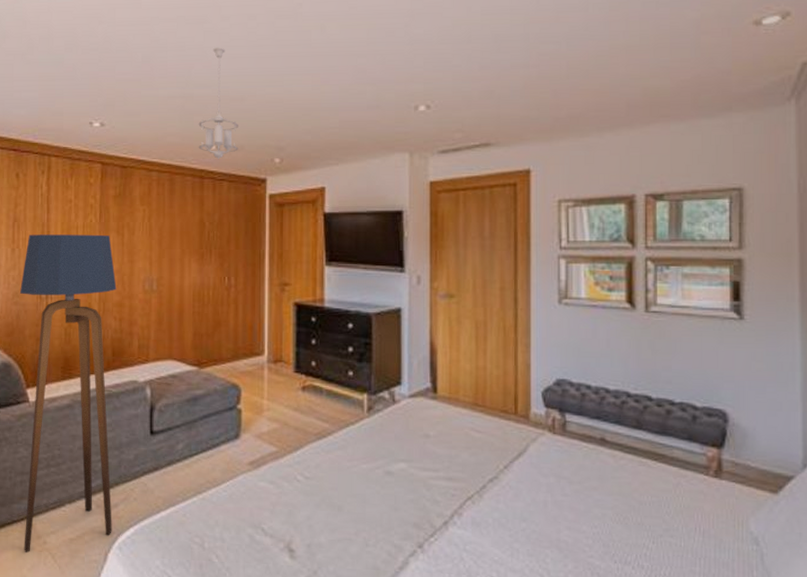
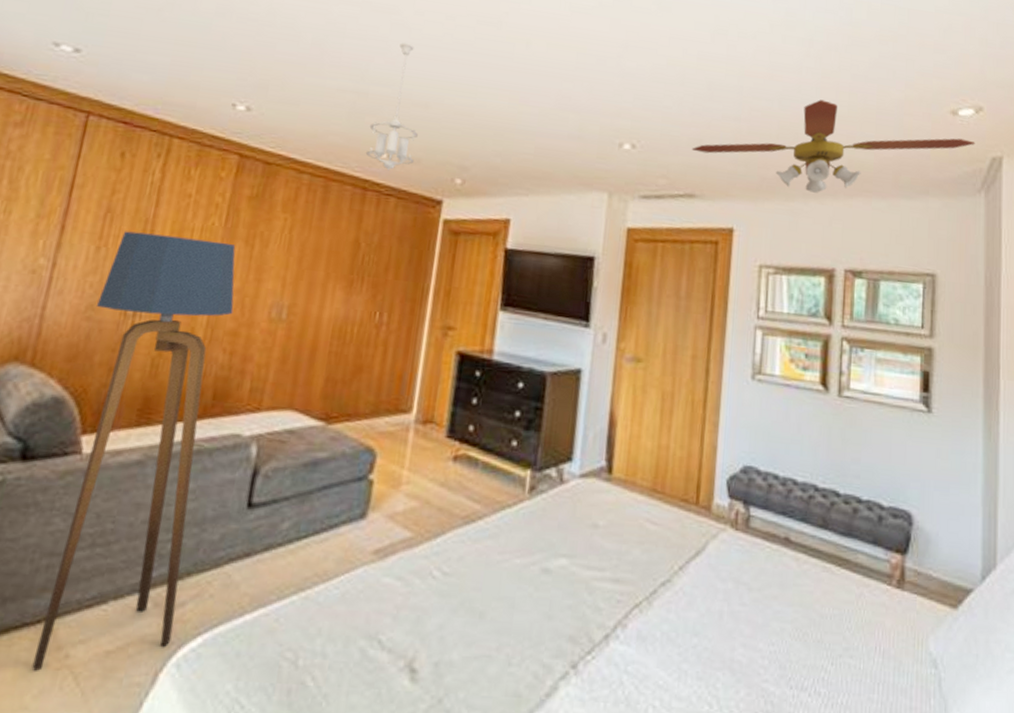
ceiling fan: none [483,33,783,125] -> present [691,99,976,193]

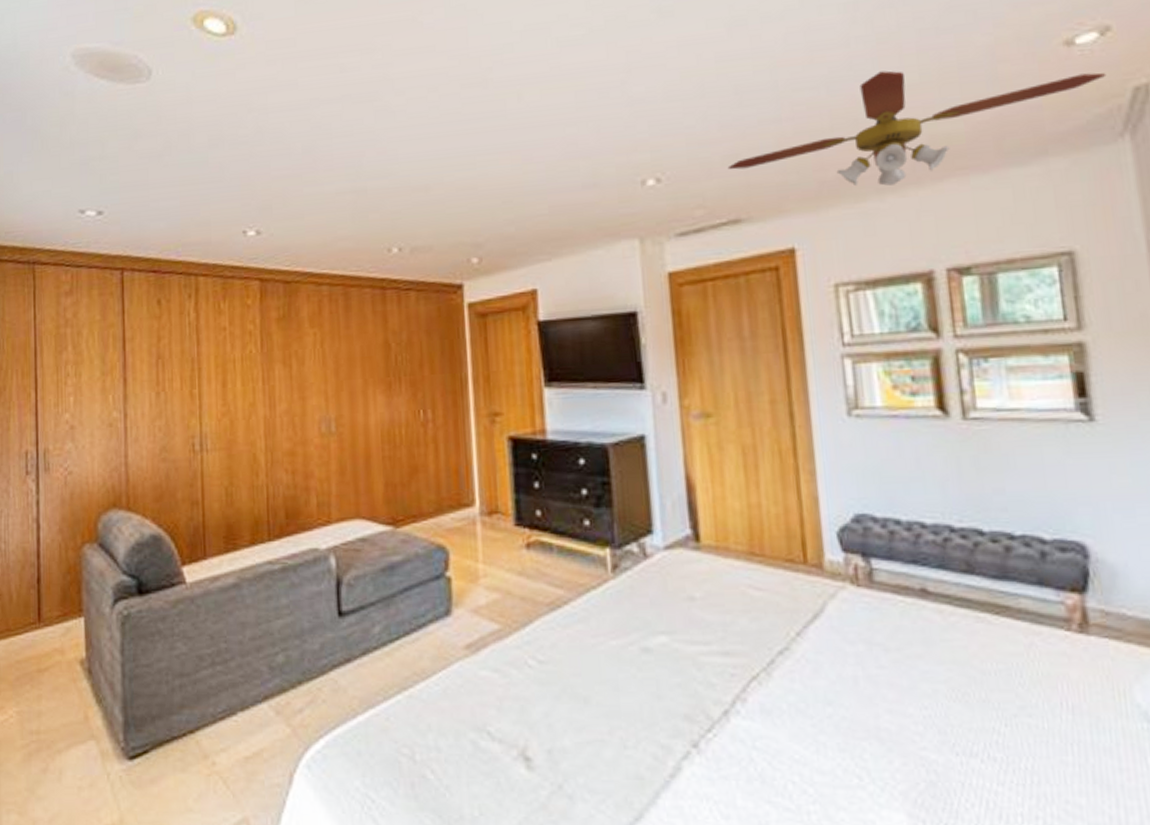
floor lamp: present [31,231,236,673] -> none [168,367,297,779]
pendant light: present [365,42,418,171] -> none [375,128,426,265]

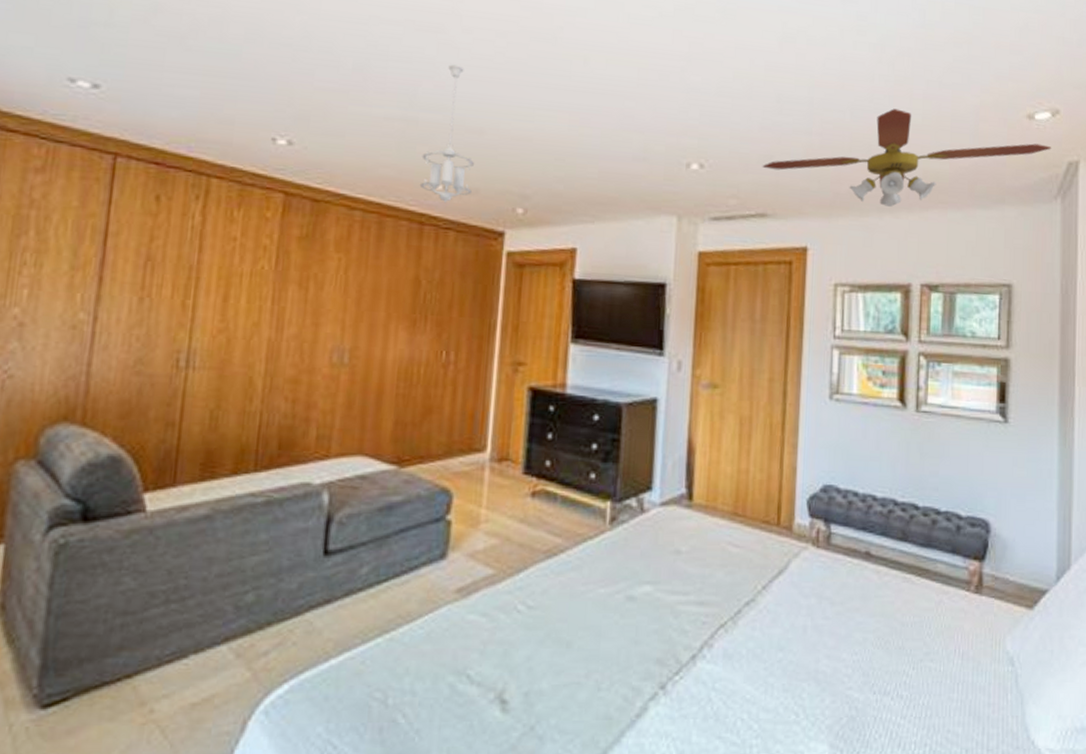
pendant light: none [375,128,426,265] -> present [419,64,474,203]

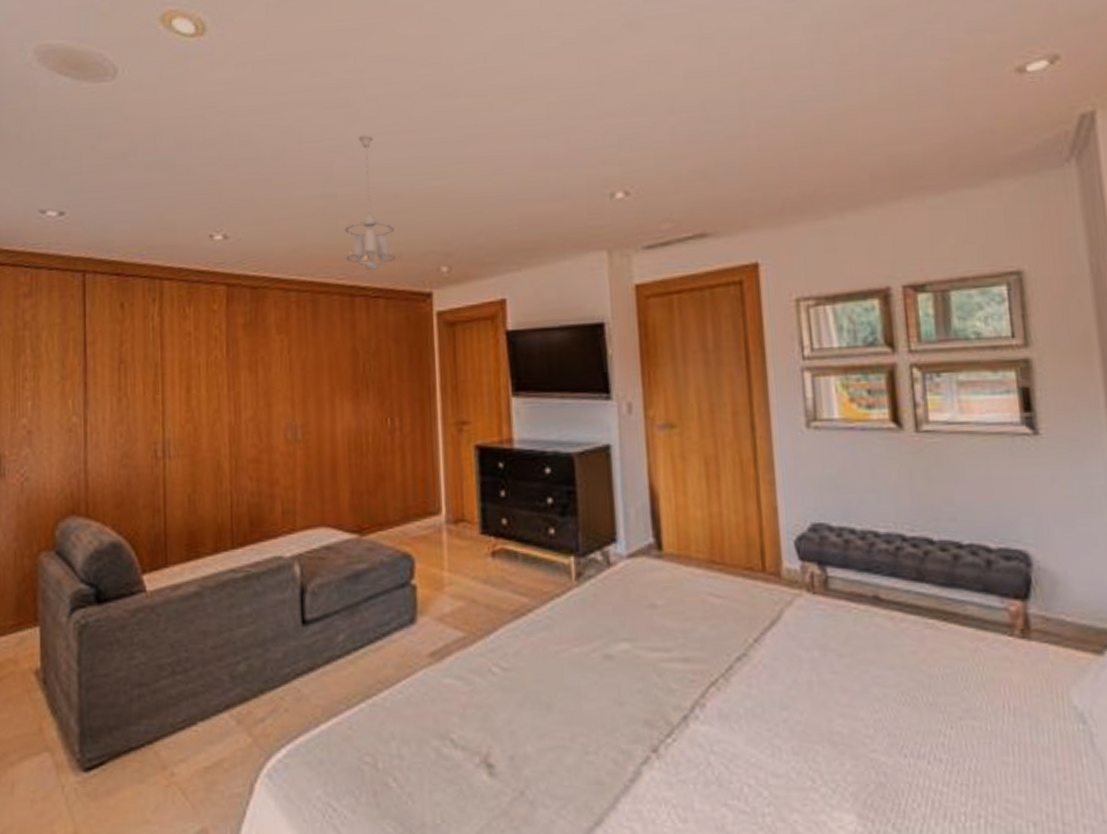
ceiling fan: present [762,108,1052,207] -> none [694,91,1055,204]

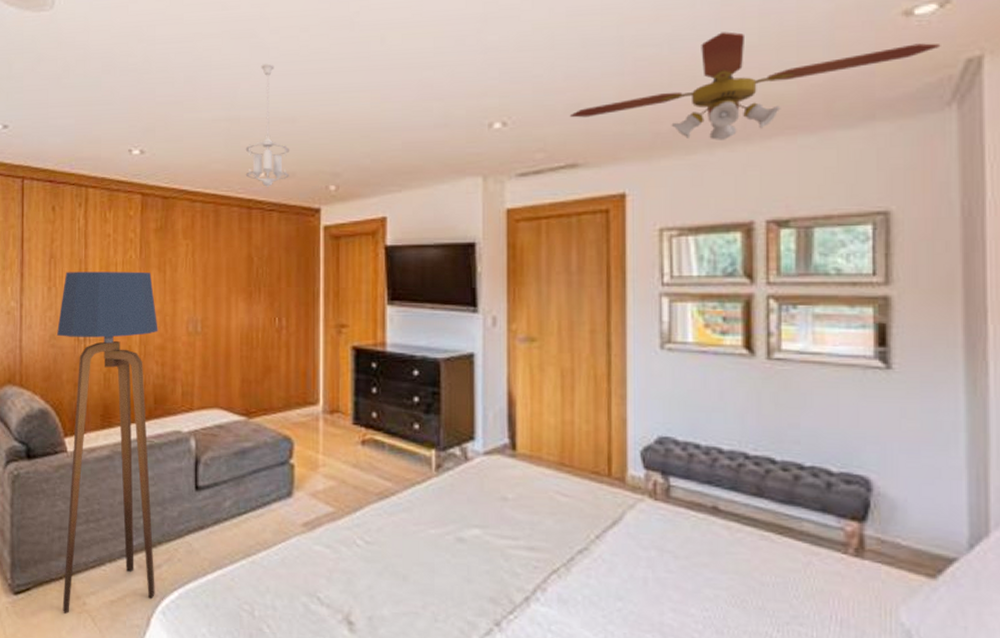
floor lamp: none [130,373,259,790] -> present [57,271,158,615]
ceiling fan: none [694,91,1055,204] -> present [569,32,941,140]

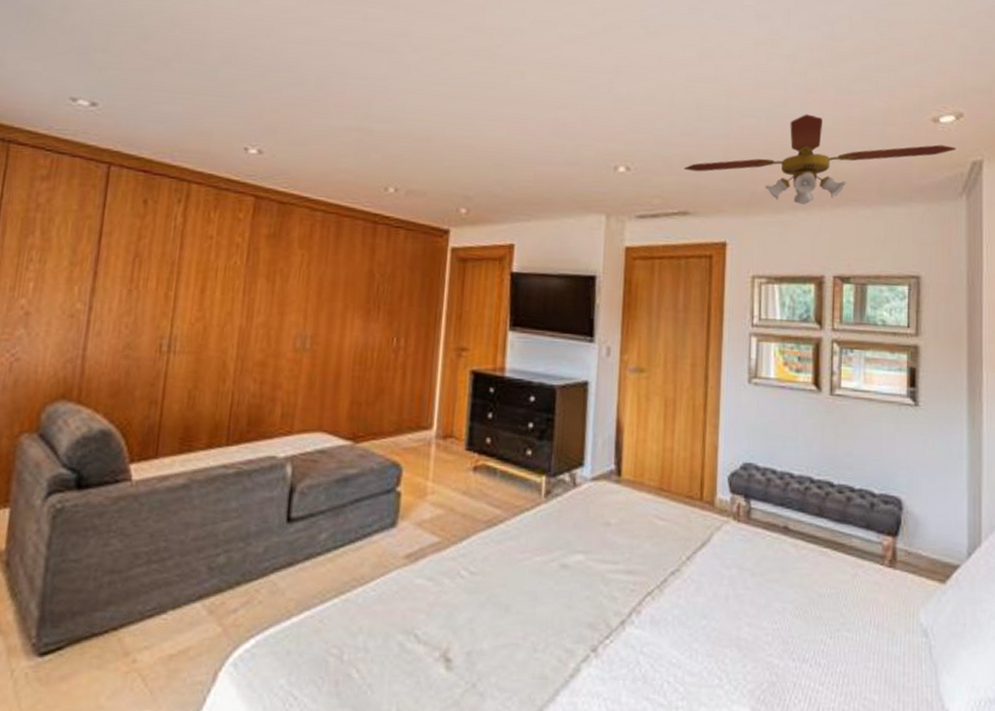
floor lamp: present [57,271,158,615] -> none [103,273,261,676]
pendant light: present [245,63,289,188] -> none [373,80,422,205]

